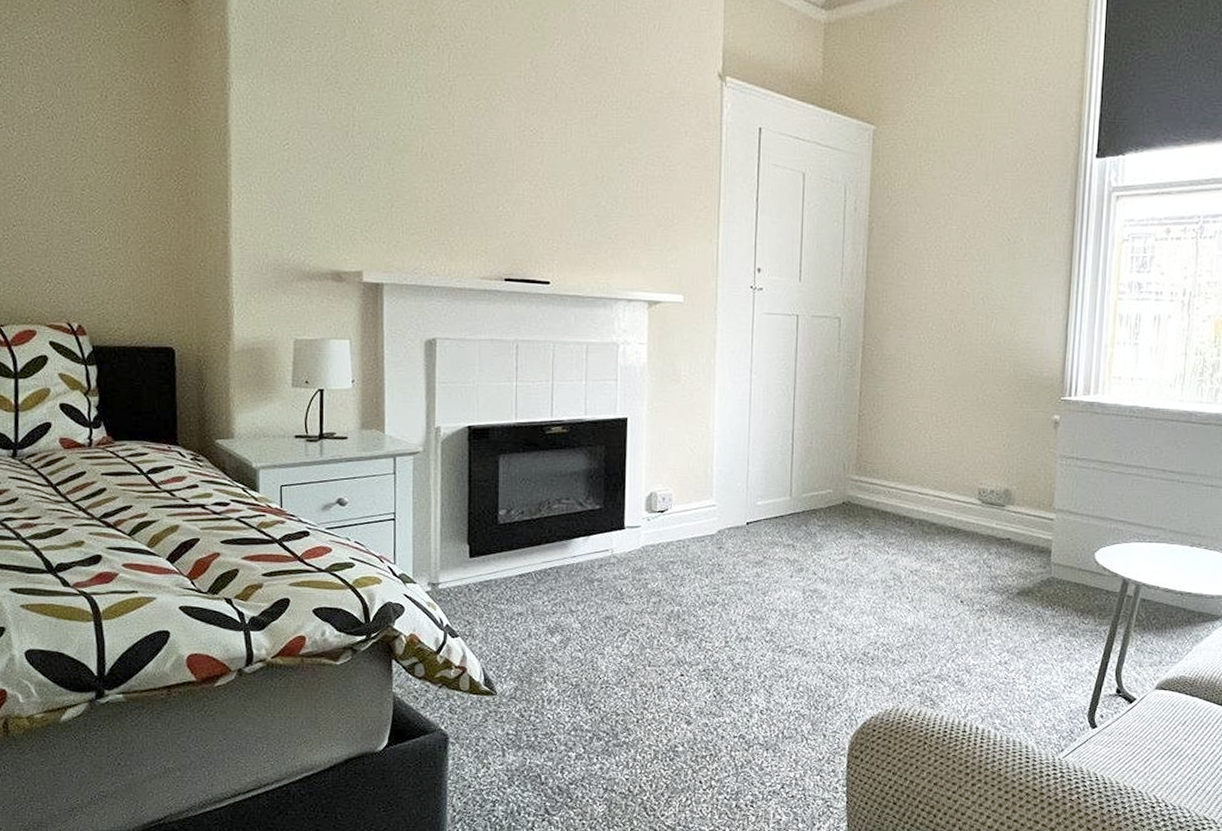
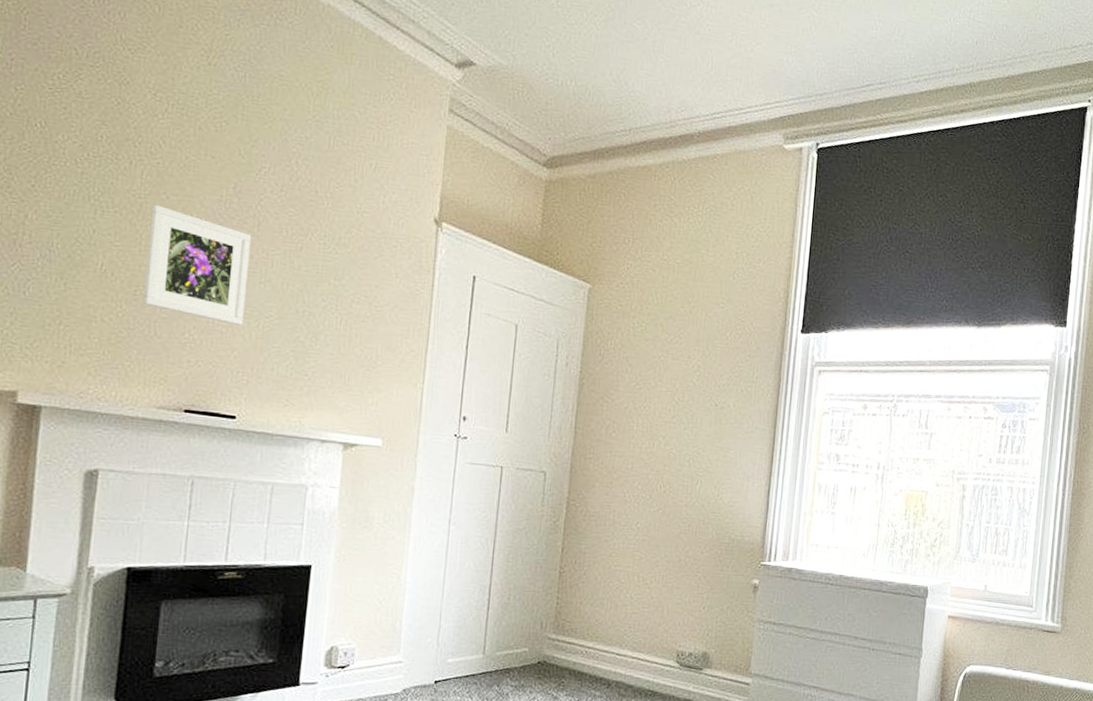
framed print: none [460,86,550,196] -> present [142,204,251,326]

